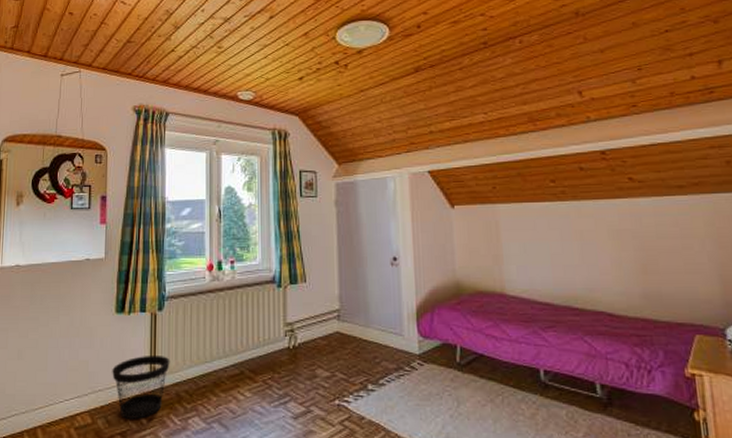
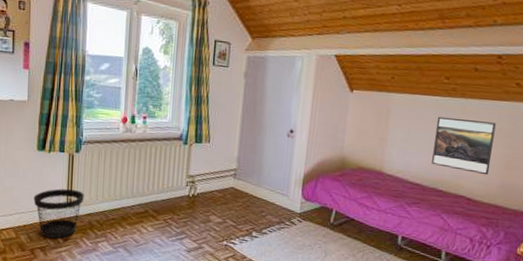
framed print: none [552,223,626,284] -> present [432,116,496,175]

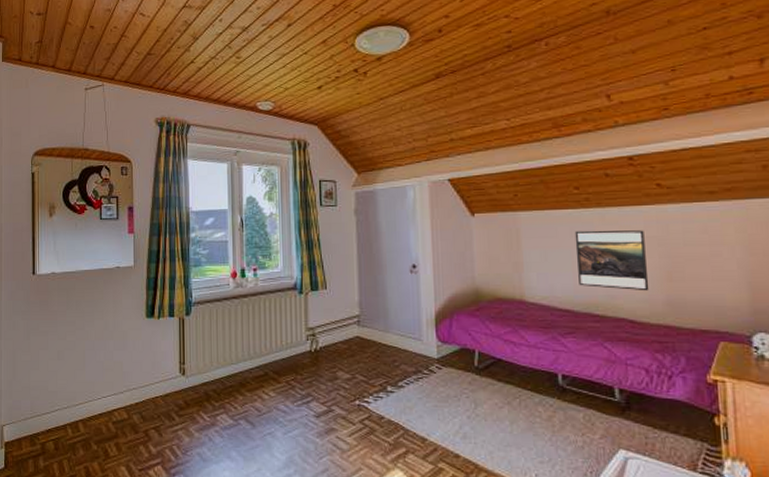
wastebasket: present [33,188,85,239] -> none [145,356,199,415]

